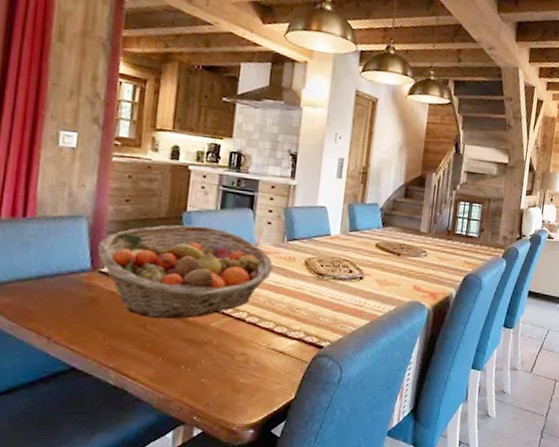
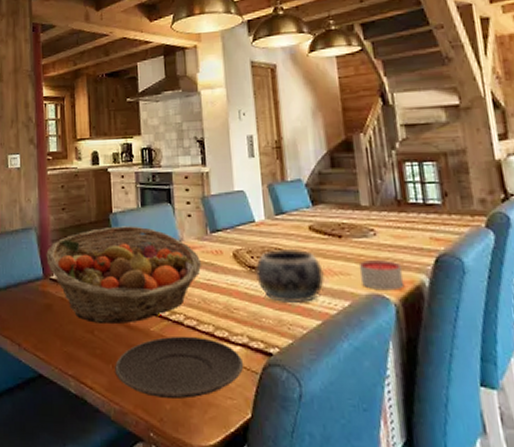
plate: none [164,331,297,385] -> present [115,336,244,399]
decorative bowl: none [321,261,380,307] -> present [255,248,324,304]
candle: none [407,275,440,300] -> present [358,260,405,291]

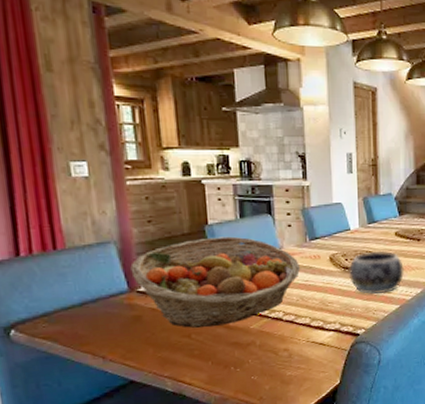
plate: present [115,336,244,399] -> none [214,328,336,382]

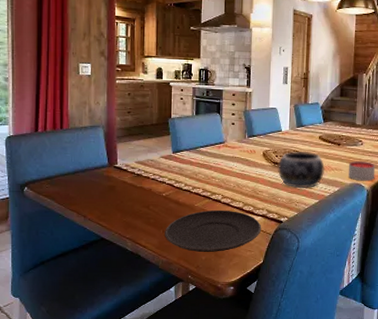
fruit basket: present [130,236,301,328] -> none [112,128,239,201]
plate: none [214,328,336,382] -> present [165,209,262,252]

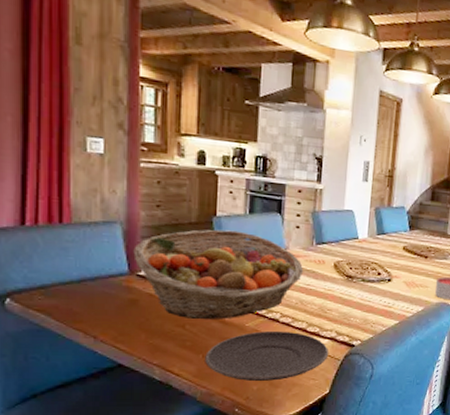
fruit basket: none [112,128,239,201] -> present [133,229,304,319]
decorative bowl: present [277,151,325,189] -> none [350,263,408,308]

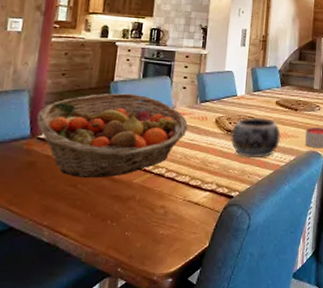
plate: present [205,330,329,381] -> none [92,185,210,238]
decorative bowl: none [350,263,408,308] -> present [230,117,281,159]

